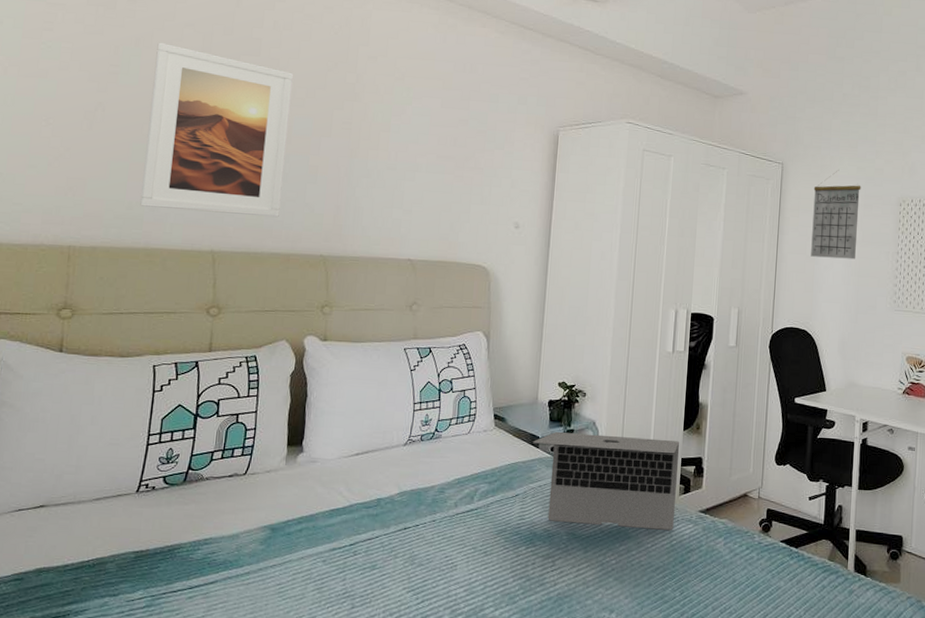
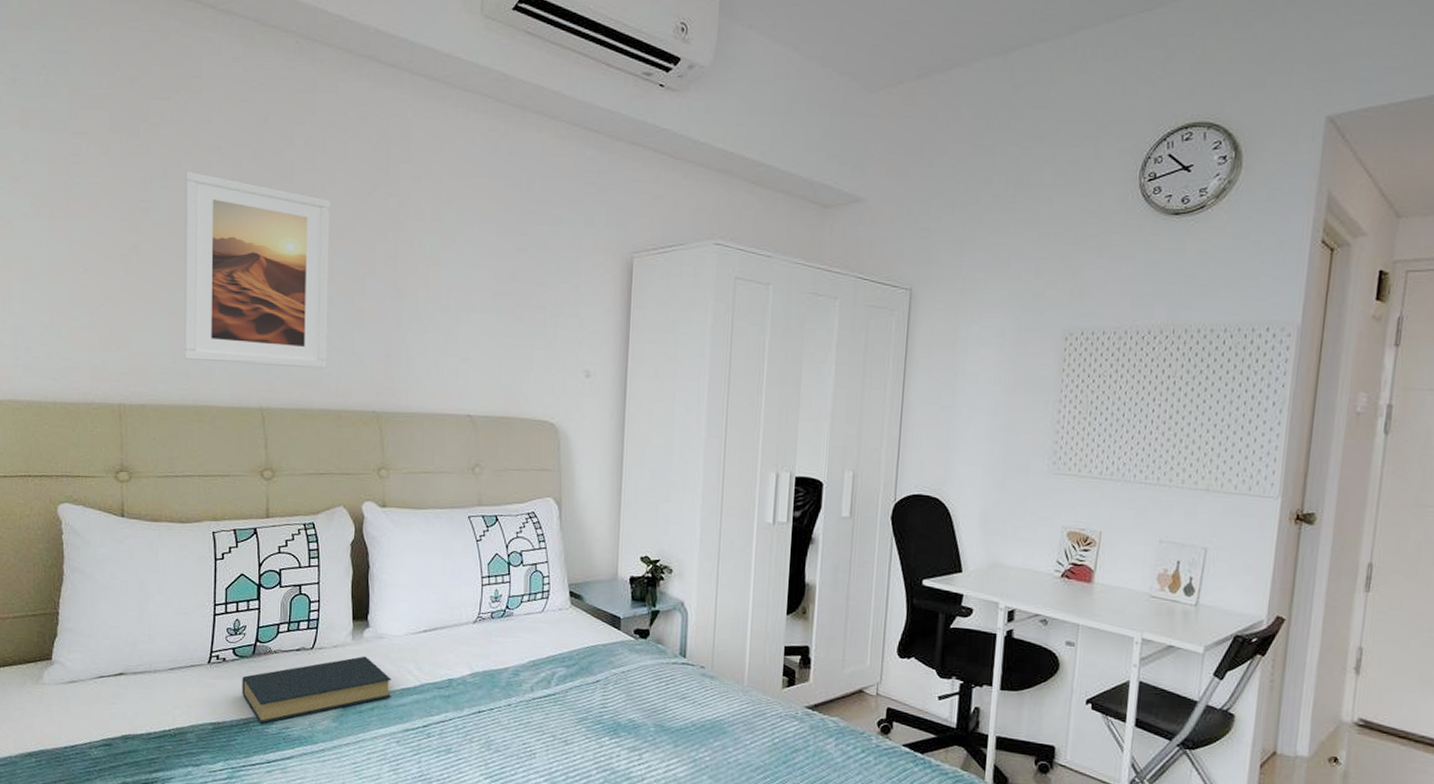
hardback book: none [169,479,322,550] -> present [242,656,392,724]
laptop: present [533,432,680,530] -> none [613,613,783,727]
calendar: present [811,170,861,260] -> none [946,296,1014,410]

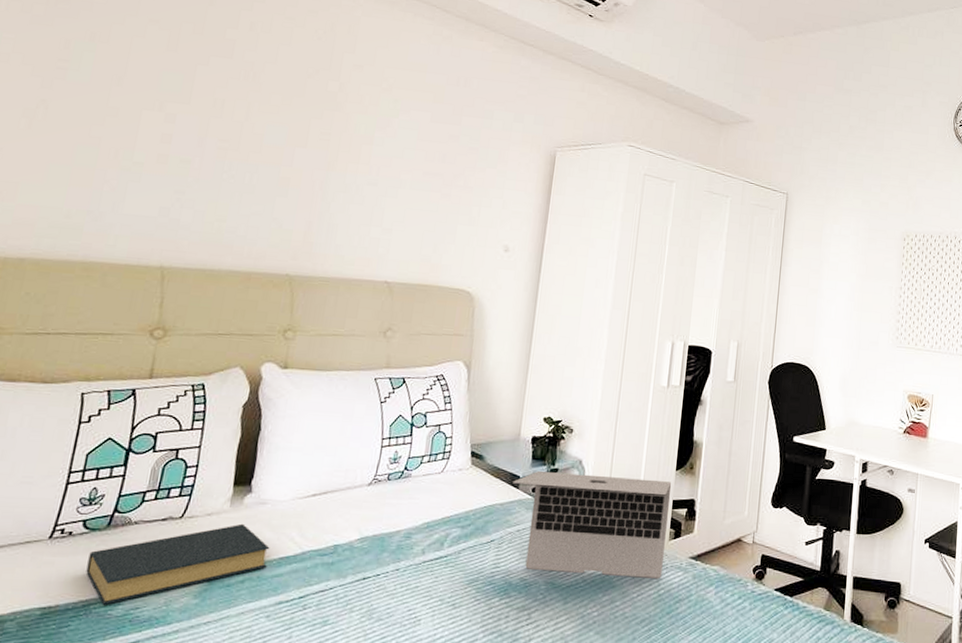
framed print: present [184,171,331,369] -> none [80,37,270,232]
laptop: none [613,613,783,727] -> present [512,471,672,579]

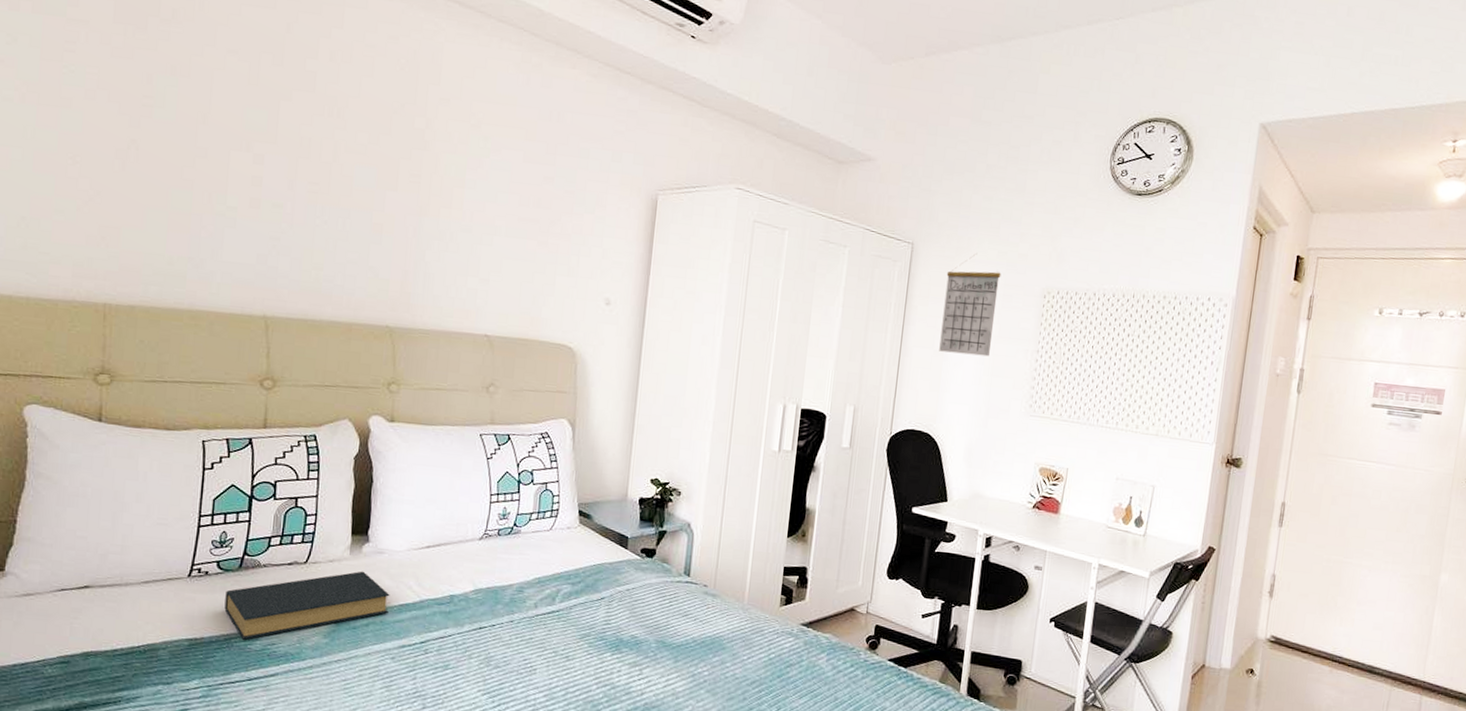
laptop: present [512,471,672,579] -> none [621,533,783,643]
calendar: none [813,202,866,294] -> present [939,253,1001,357]

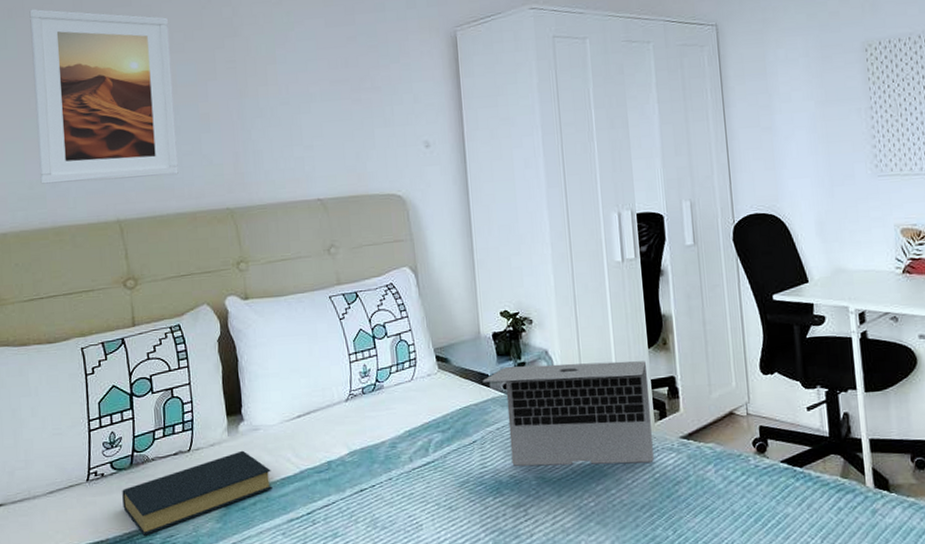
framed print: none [182,71,354,281] -> present [29,9,179,184]
laptop: none [621,533,783,643] -> present [482,361,654,466]
calendar: present [939,253,1001,357] -> none [757,21,820,128]

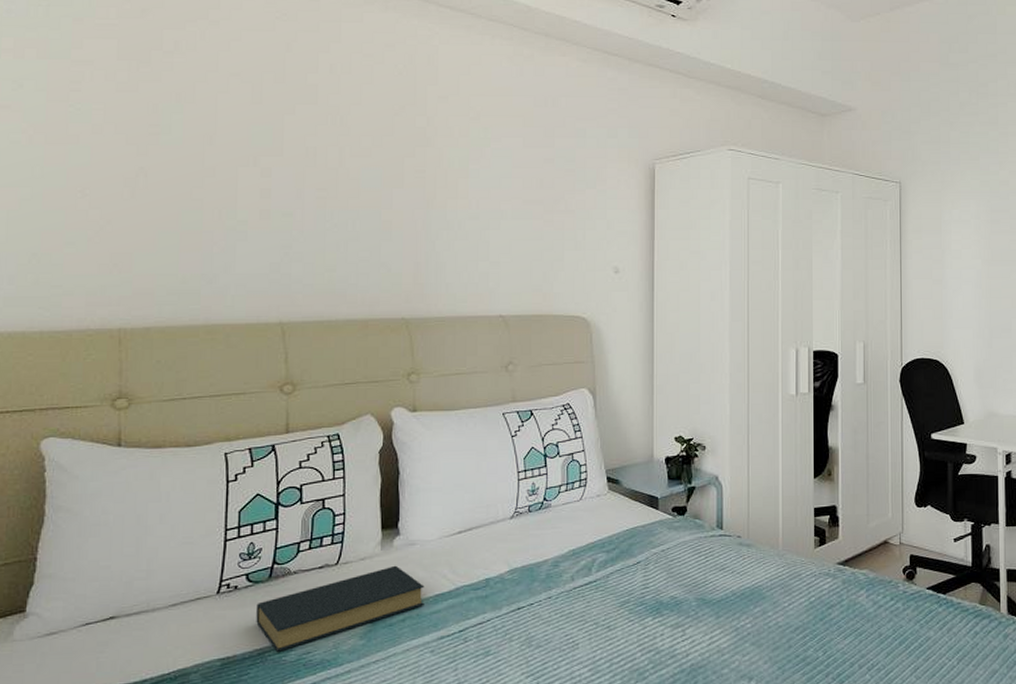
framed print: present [29,9,179,184] -> none [195,96,357,281]
laptop: present [482,361,654,466] -> none [651,489,812,588]

